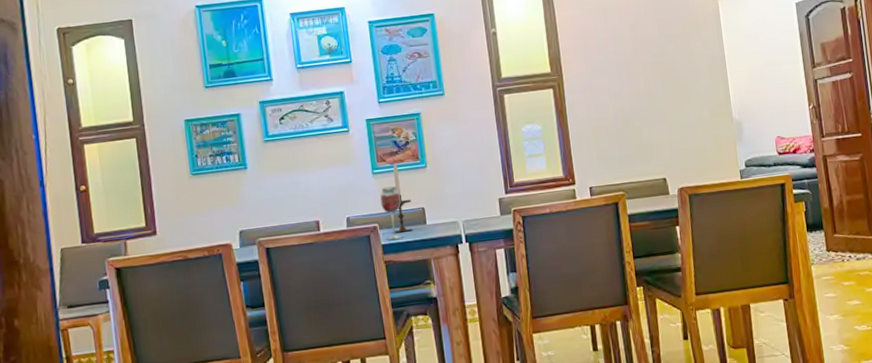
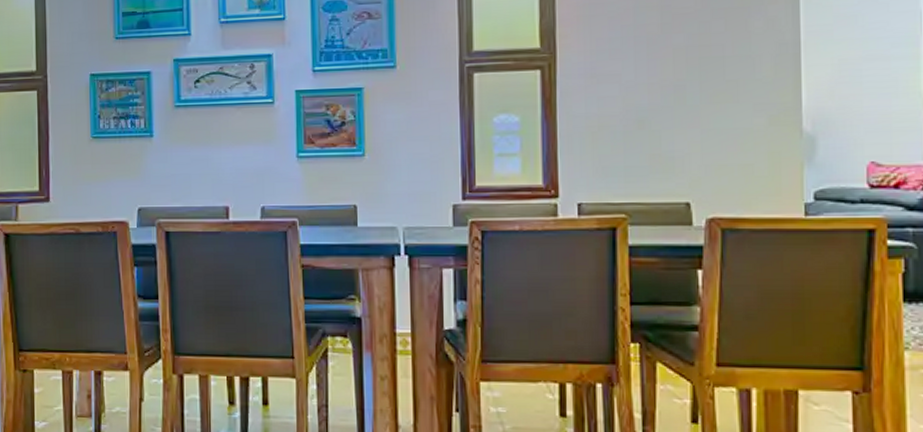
wineglass: present [380,186,404,240] -> none [303,175,328,239]
candlestick: present [392,157,413,234] -> none [315,140,342,234]

